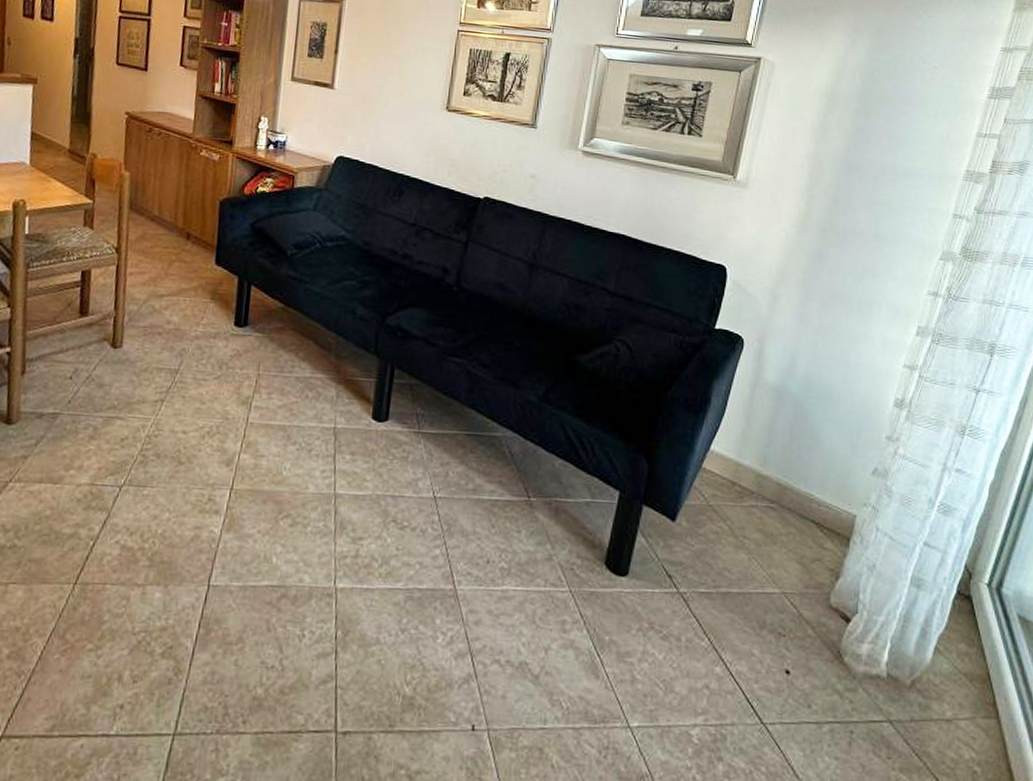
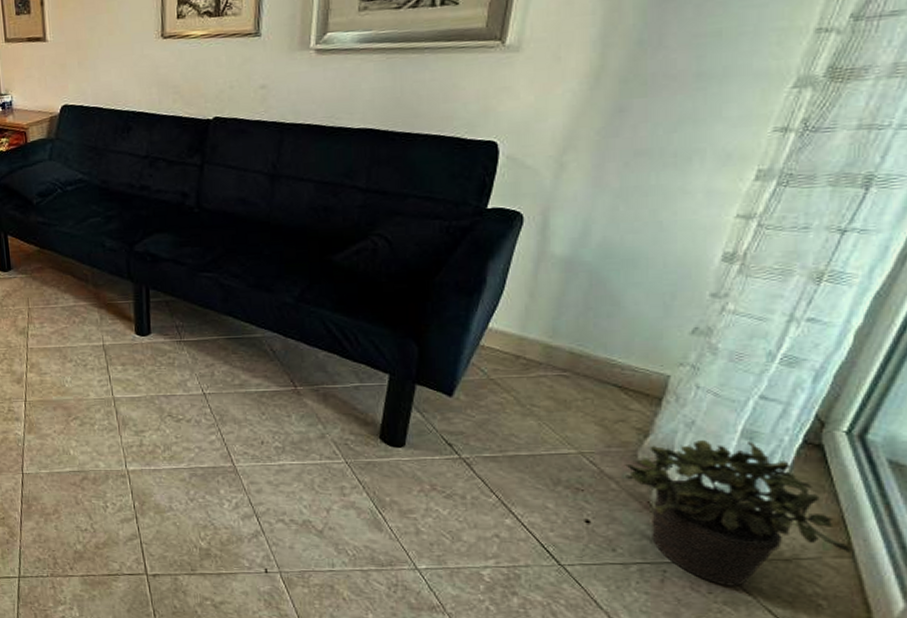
potted plant: none [819,585,997,750] -> present [624,440,853,586]

